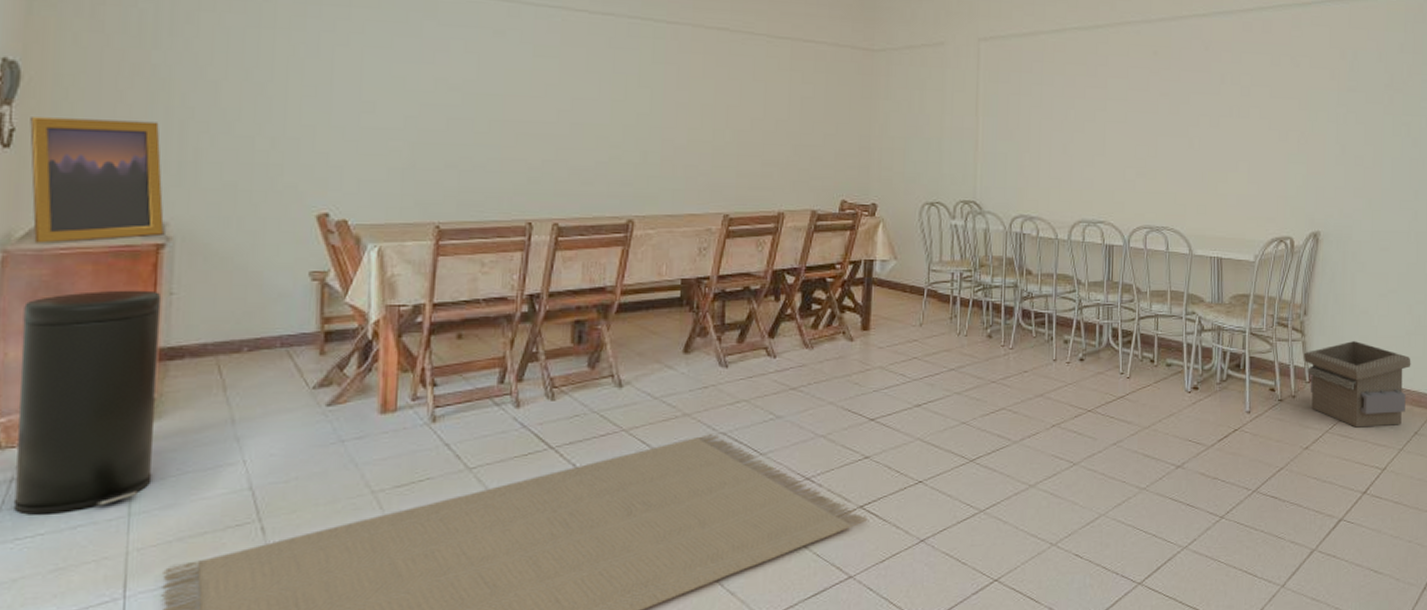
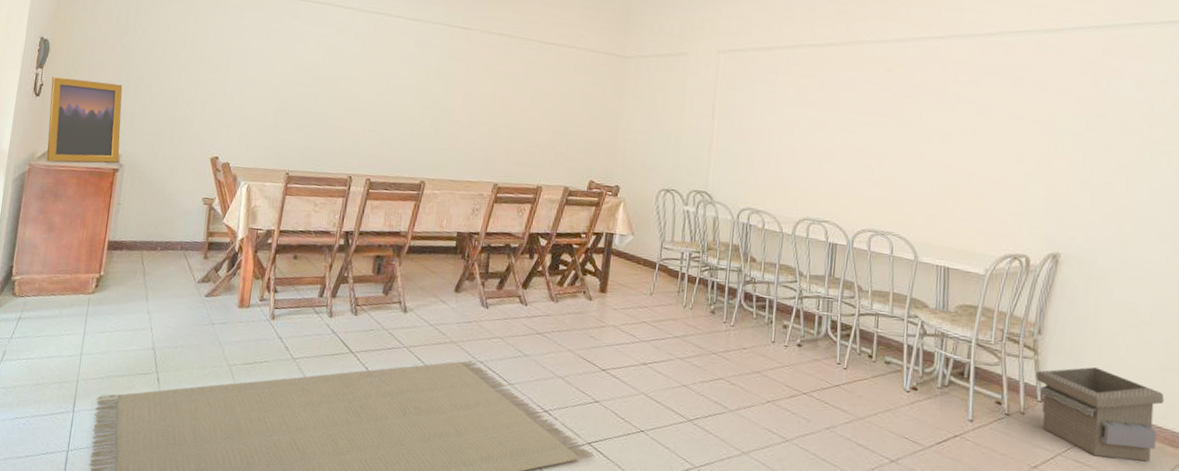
pedal bin: present [13,290,162,515] -> none [18,197,114,347]

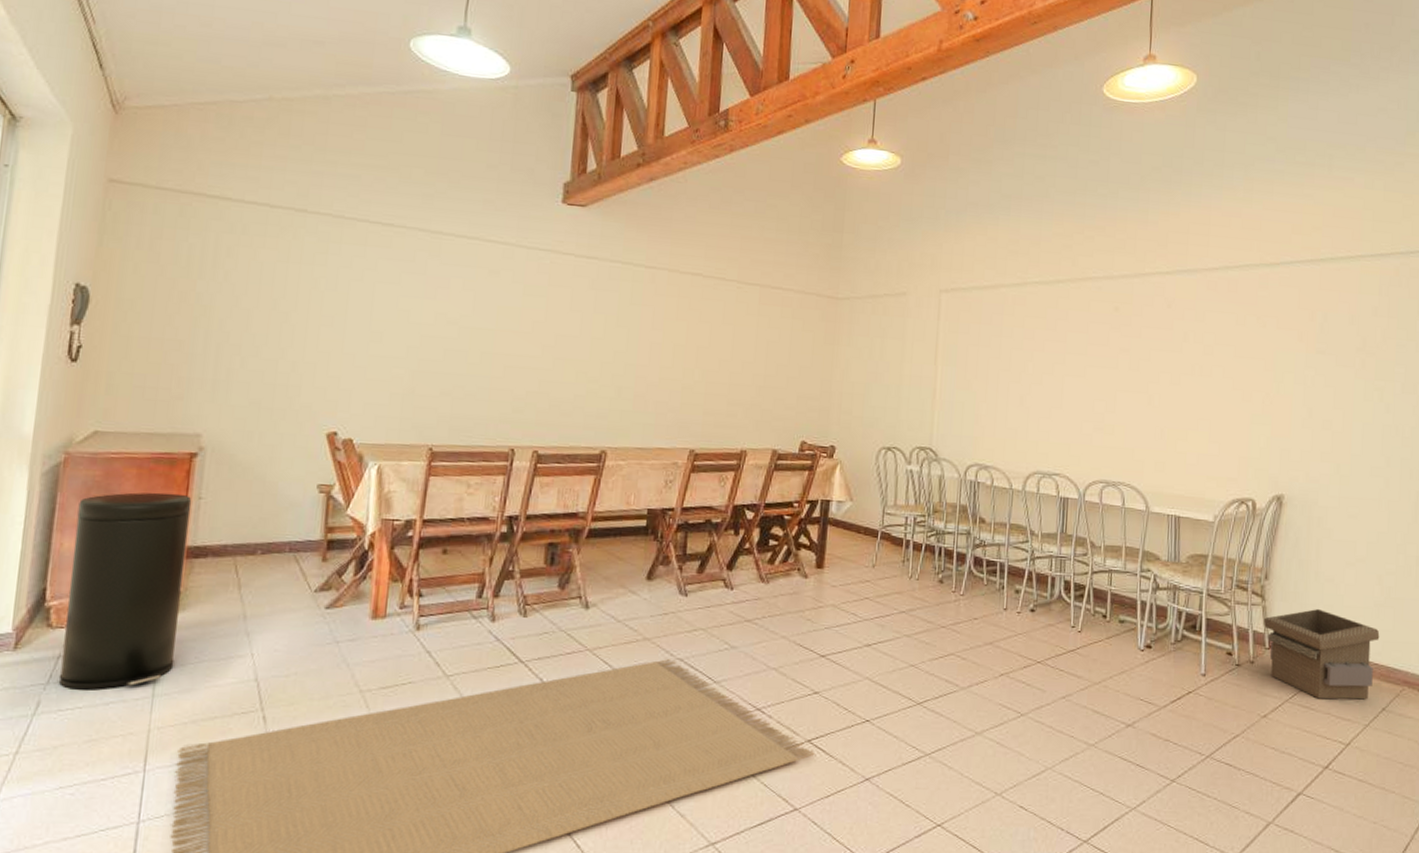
pedal bin: none [18,197,114,347] -> present [58,492,192,691]
picture frame: present [46,77,123,163] -> none [91,336,199,448]

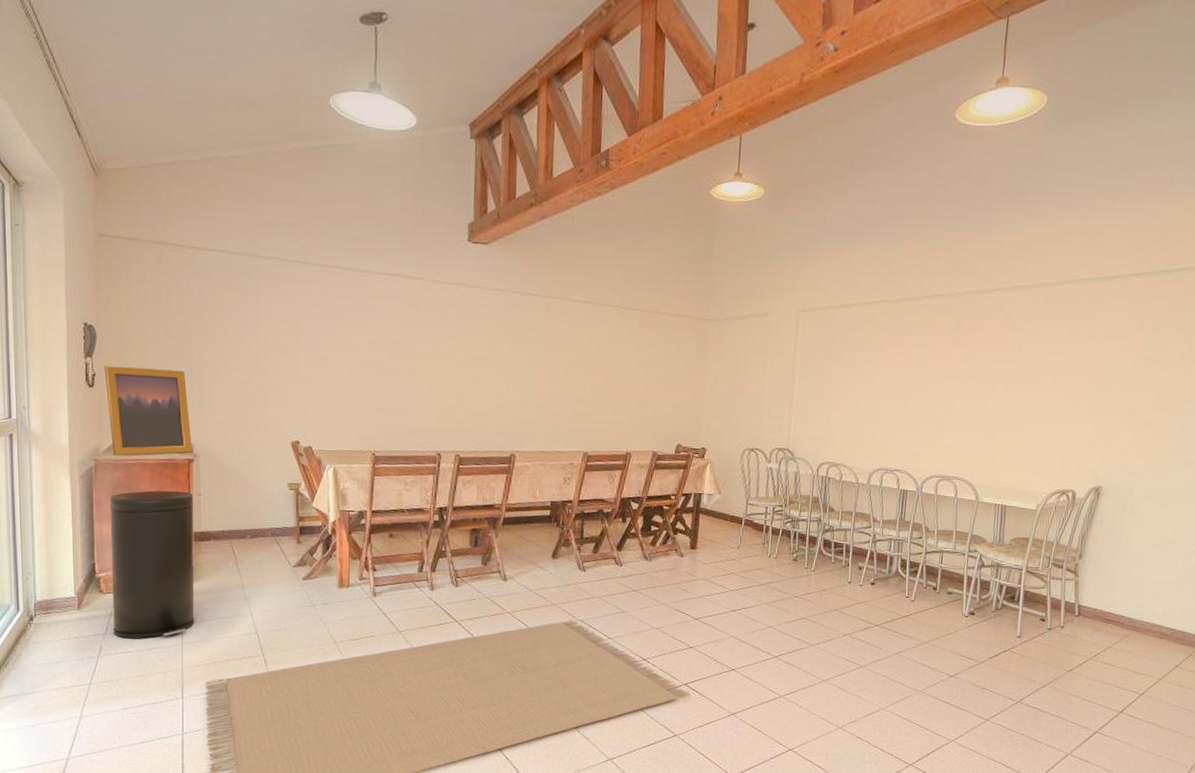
picture frame: none [91,336,199,448] -> present [104,366,192,456]
storage basket: present [1263,609,1380,700] -> none [1075,583,1179,659]

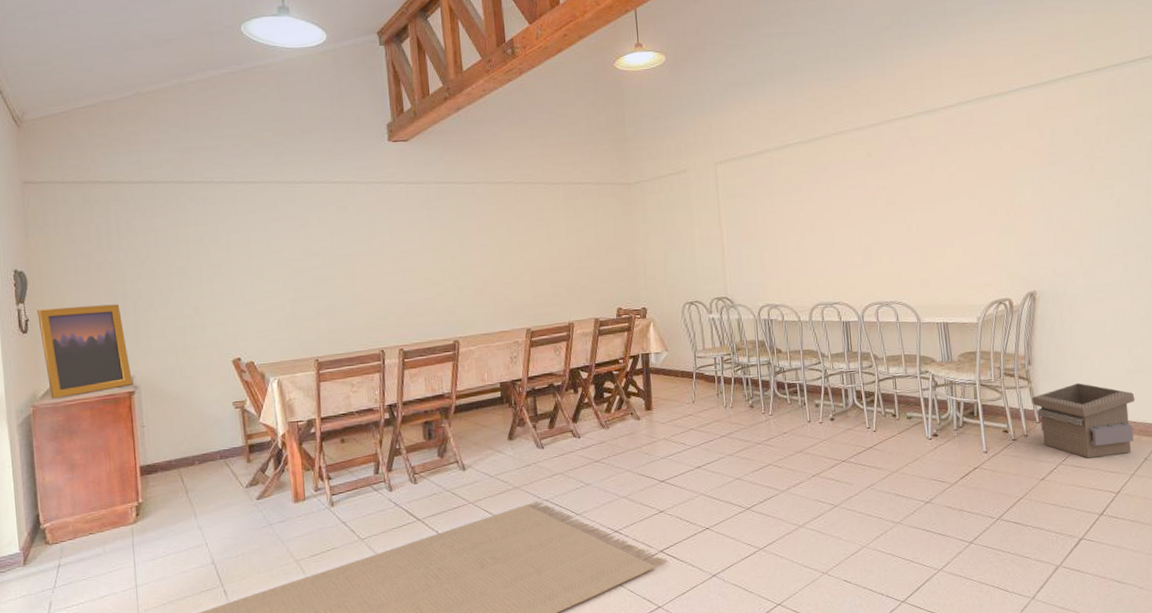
pedal bin: present [110,490,195,639] -> none [50,425,148,590]
storage basket: none [1075,583,1179,659] -> present [1031,383,1135,458]

